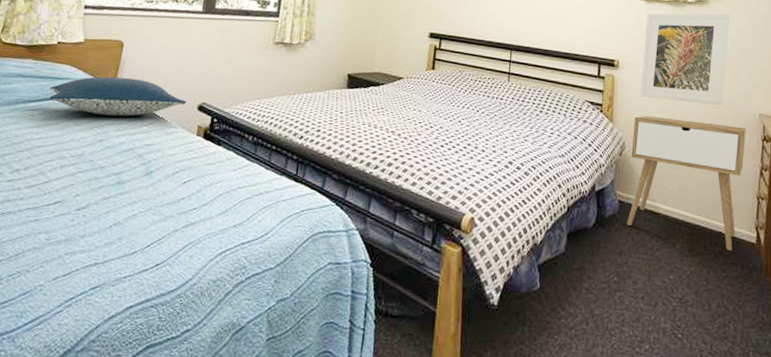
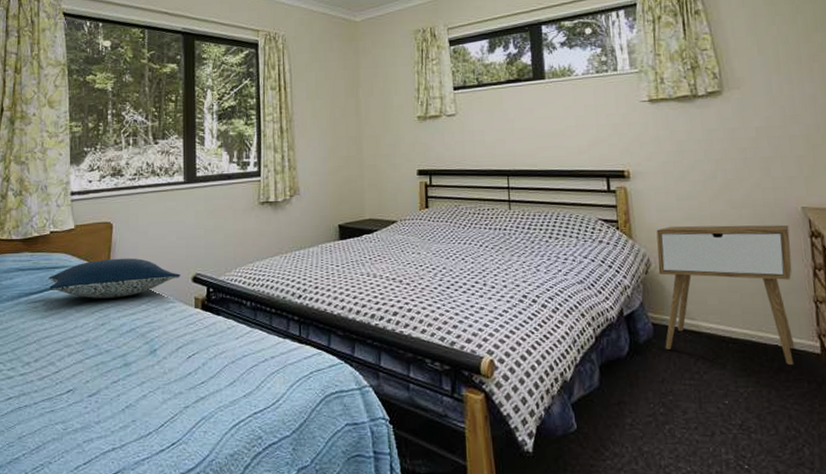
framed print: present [639,13,730,105] -> none [653,102,756,207]

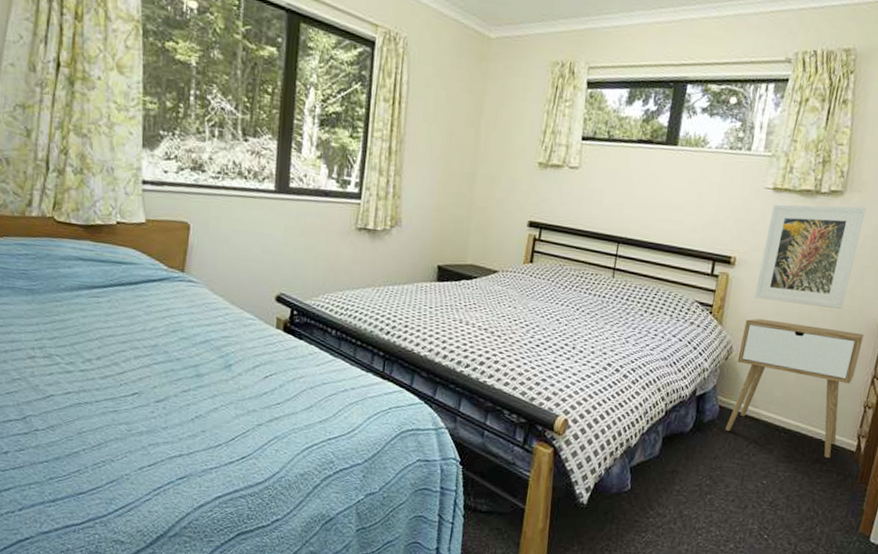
pillow: present [48,258,181,299] -> none [113,262,264,306]
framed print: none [653,102,756,207] -> present [754,204,866,309]

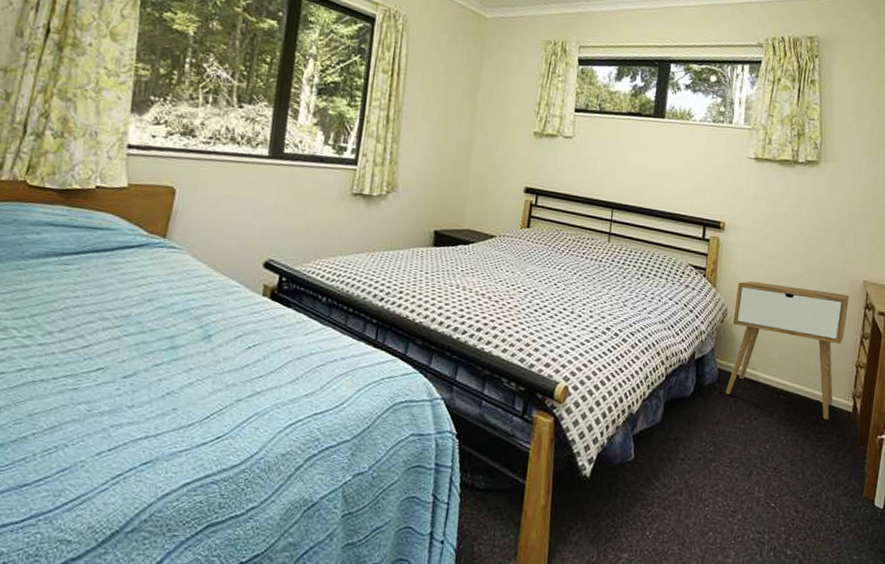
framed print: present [754,204,866,309] -> none [744,172,840,271]

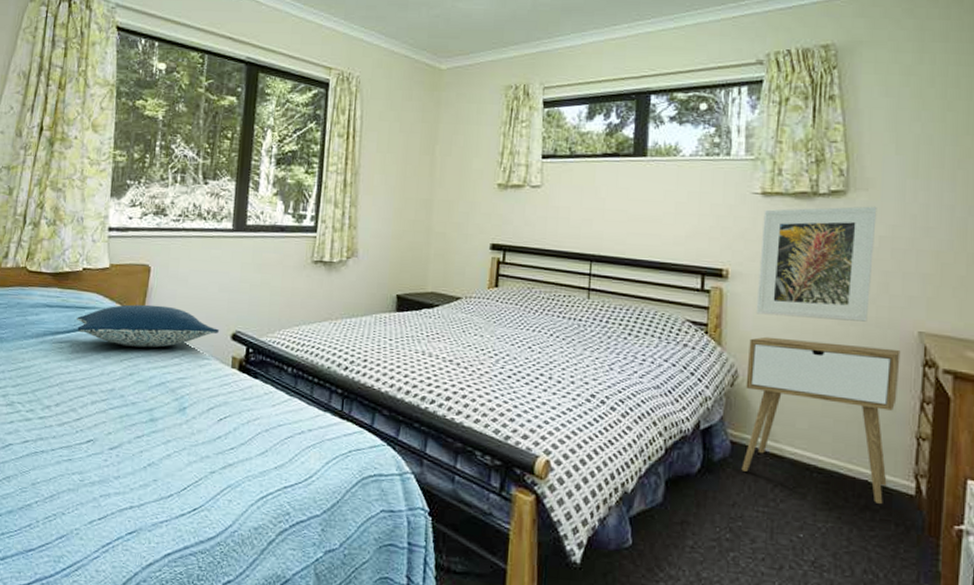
pillow: none [87,227,251,273] -> present [77,304,220,348]
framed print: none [744,172,840,271] -> present [755,206,877,322]

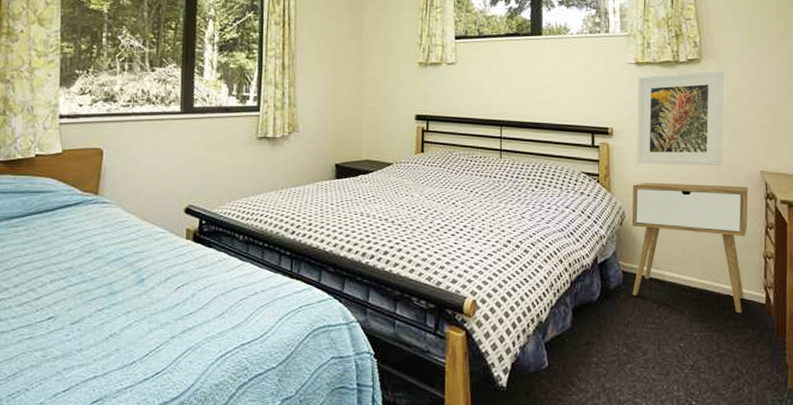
pillow: present [77,304,220,348] -> none [32,185,173,226]

